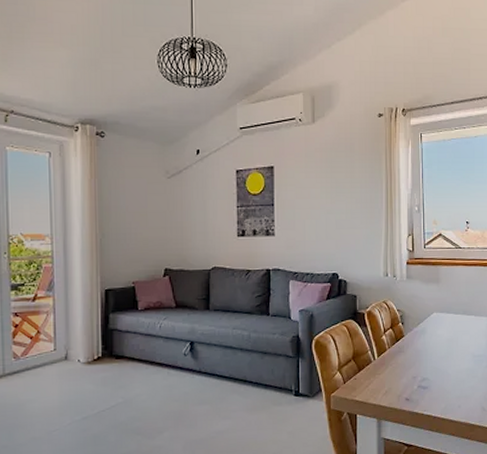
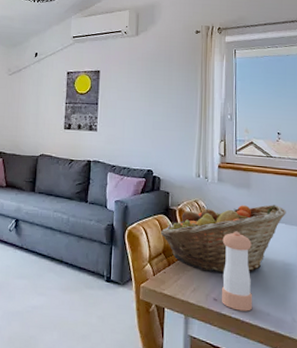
fruit basket: none [349,297,475,373] -> present [160,205,286,273]
pepper shaker: none [413,328,444,407] -> present [222,231,253,311]

